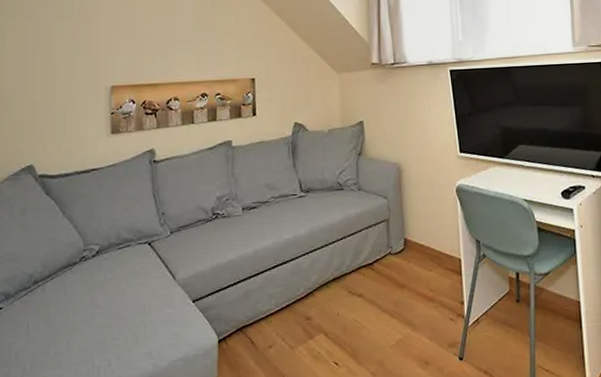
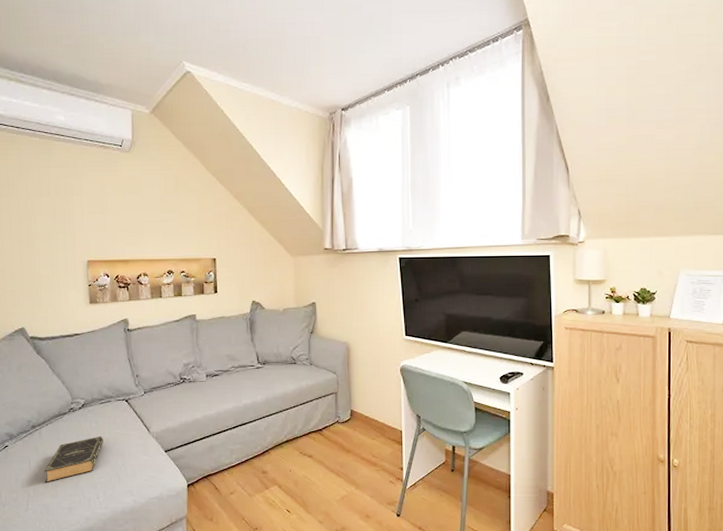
book: none [45,287,121,352] -> present [44,436,104,483]

